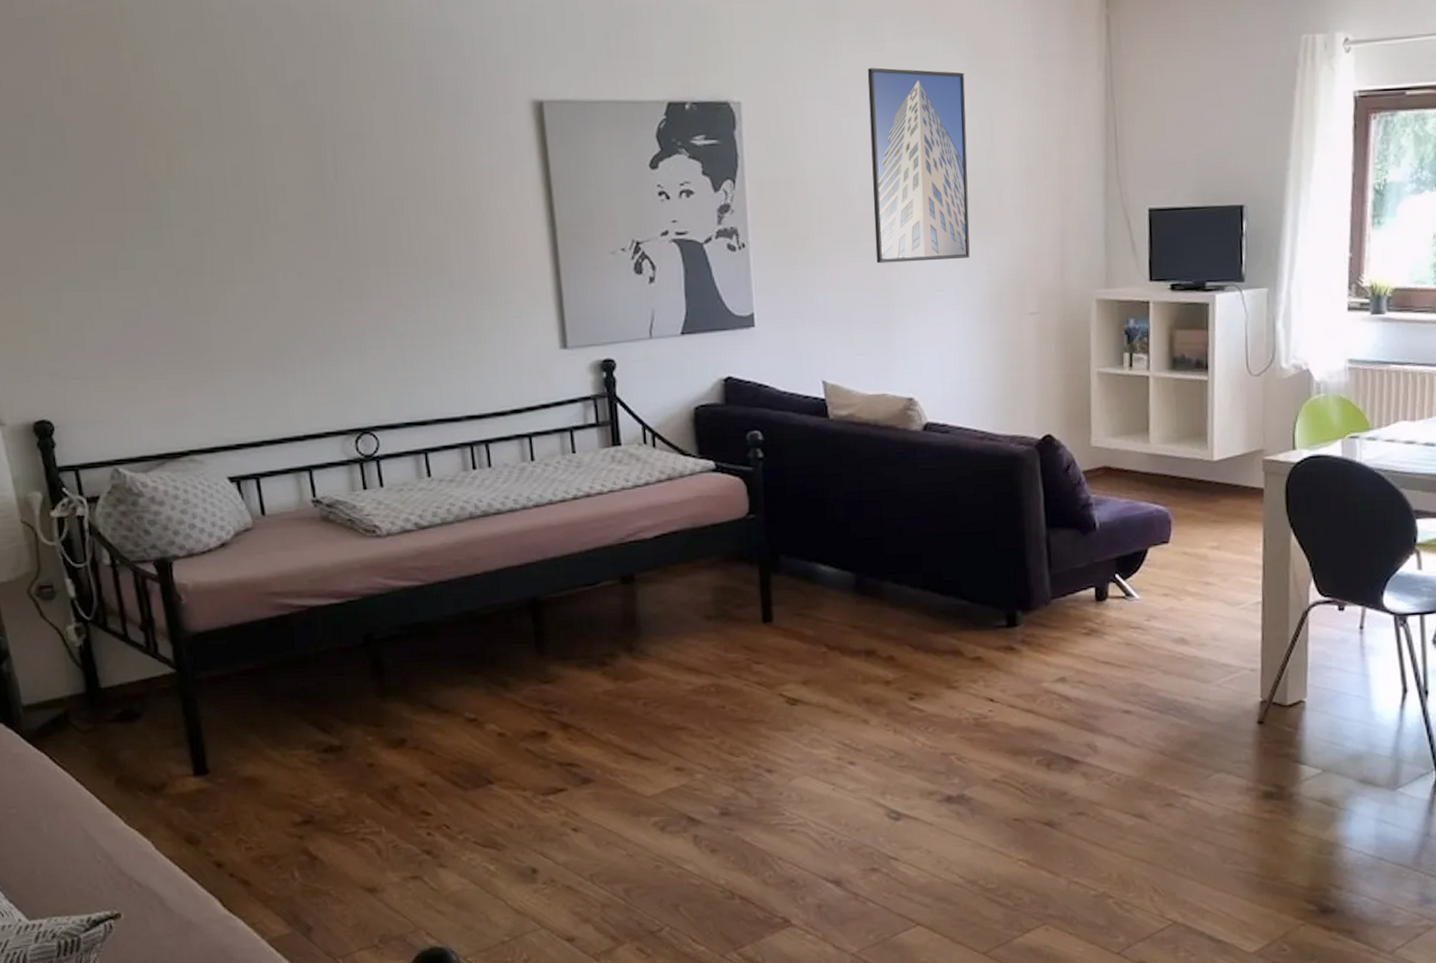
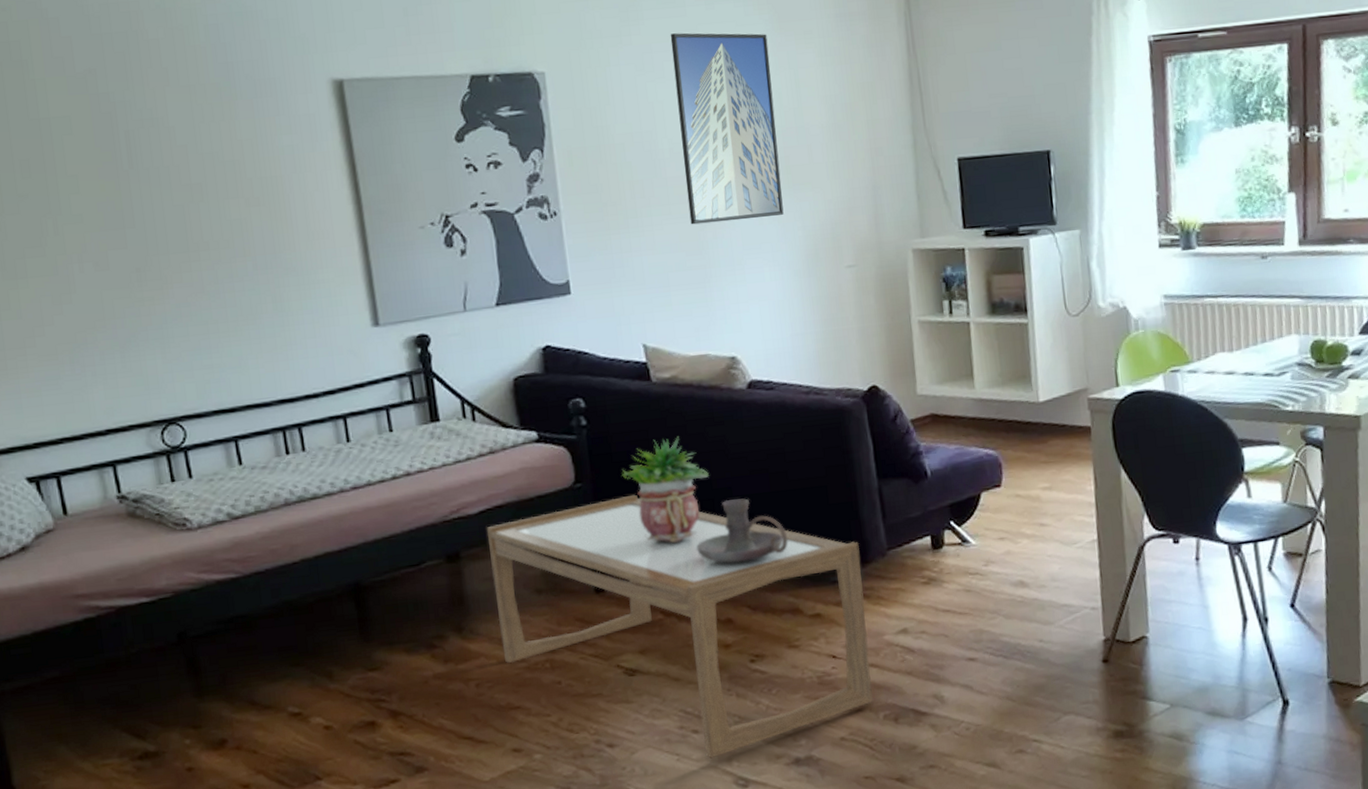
coffee table: none [660,528,1027,790] -> present [486,494,873,759]
potted plant: none [795,474,881,578] -> present [622,436,710,543]
candle holder: none [864,539,954,602] -> present [697,498,788,563]

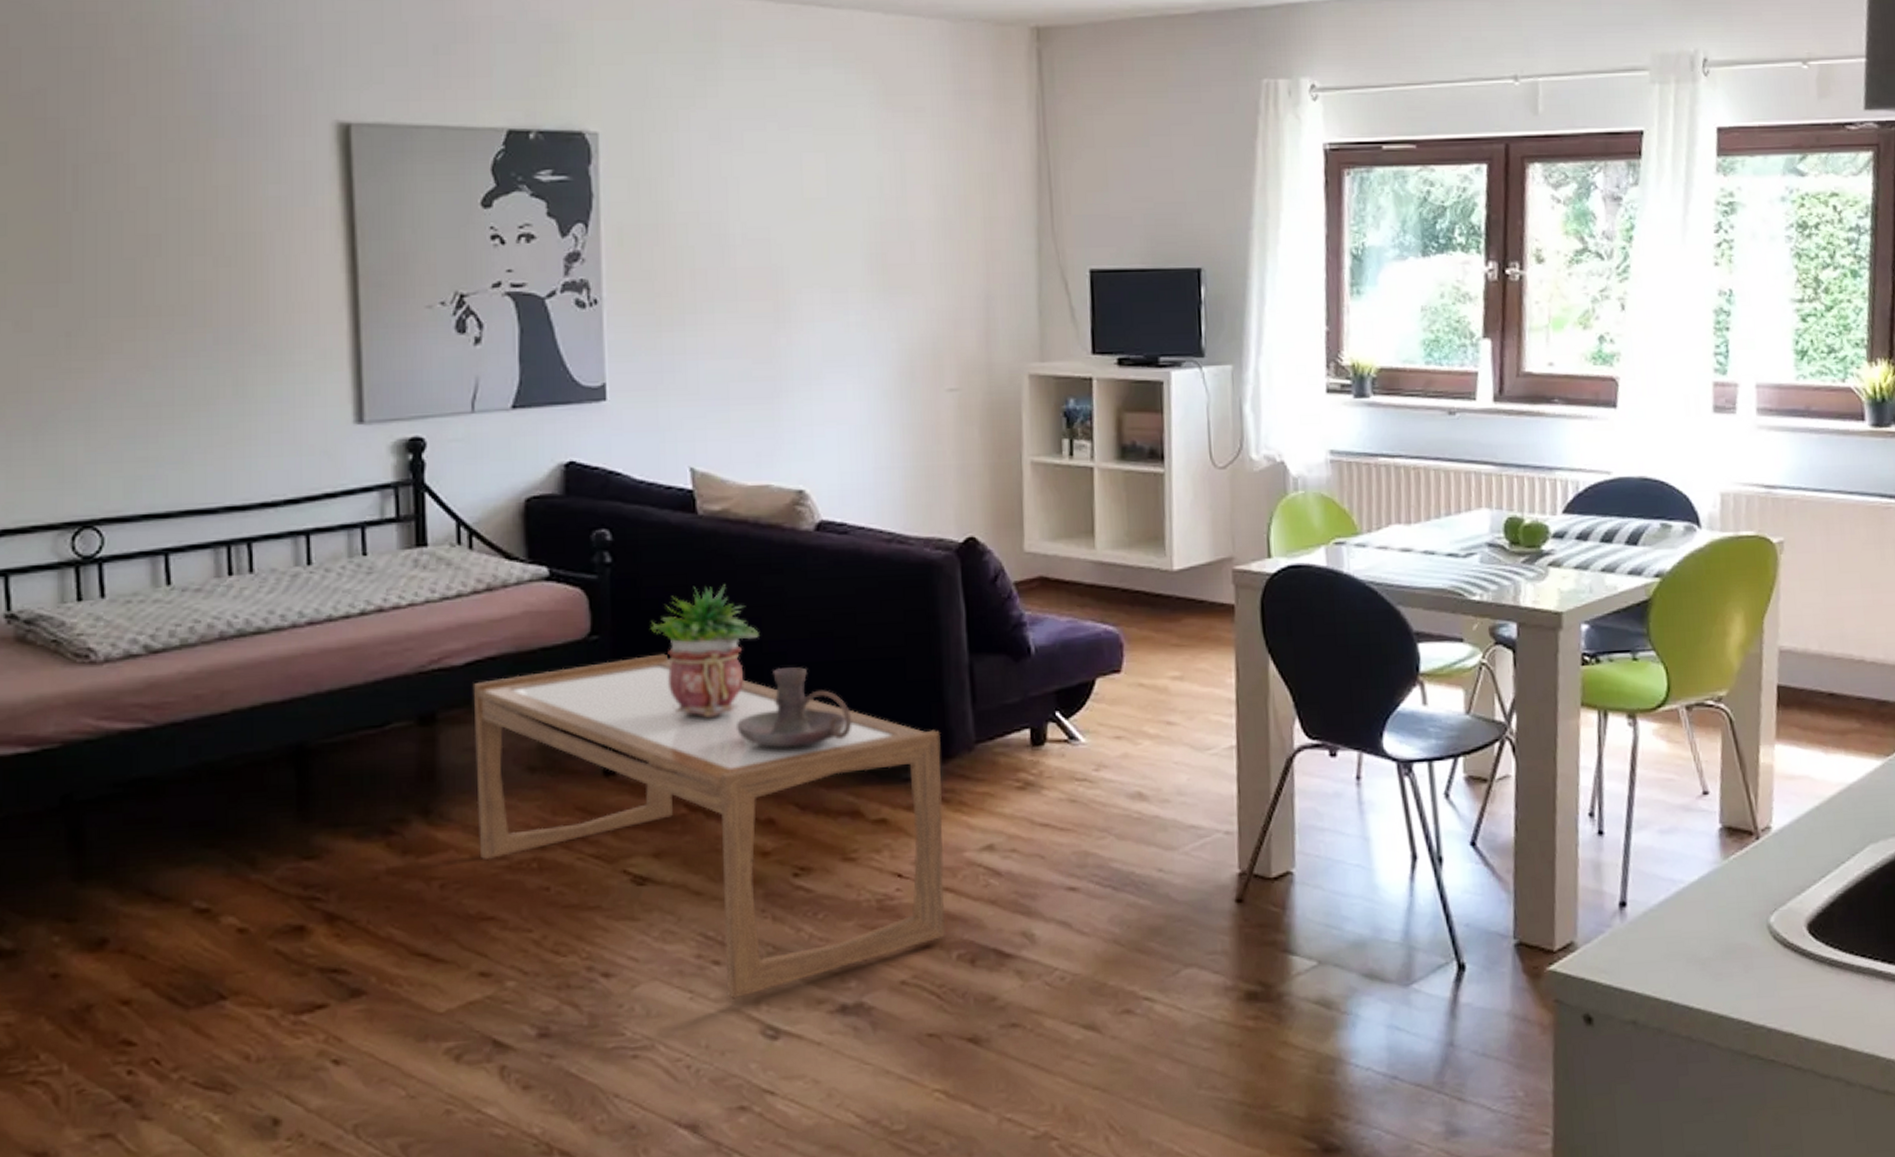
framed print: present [670,33,784,225] -> none [754,99,876,327]

